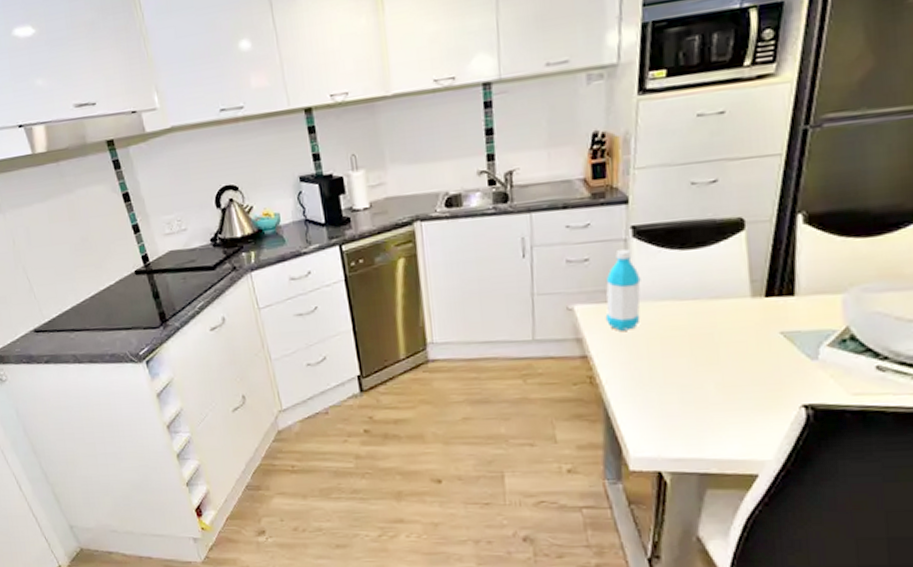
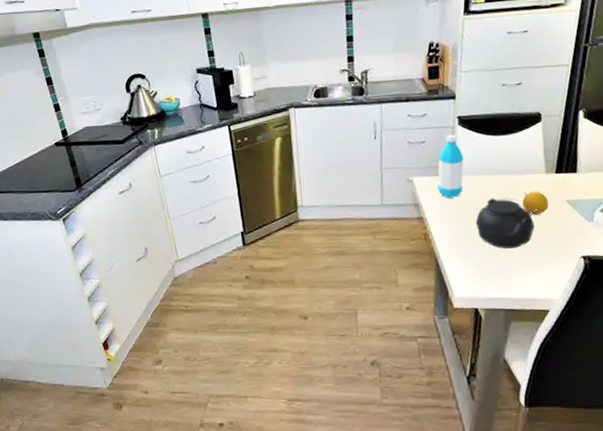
teapot: none [656,330,741,395] -> present [475,198,538,249]
fruit: none [720,320,756,351] -> present [522,191,549,215]

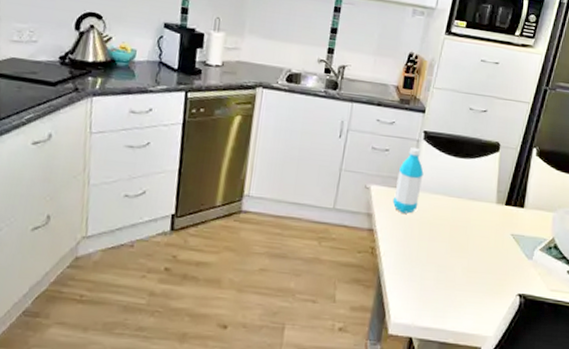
teapot: present [475,198,538,249] -> none [424,220,485,276]
fruit: present [522,191,549,215] -> none [471,219,495,244]

